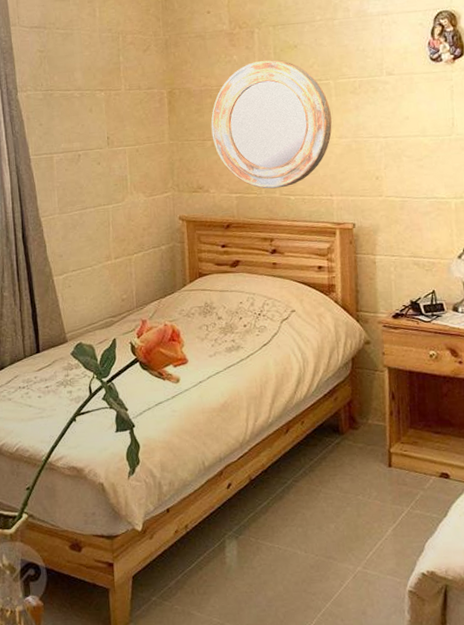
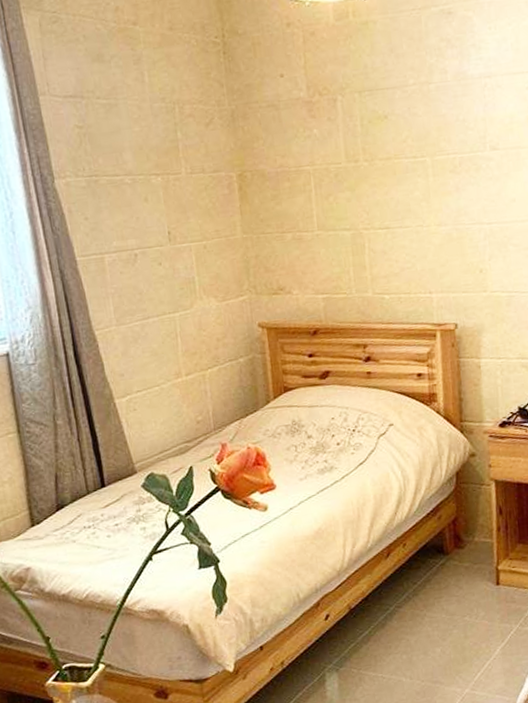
home mirror: present [211,59,332,189] -> none [290,133,430,288]

